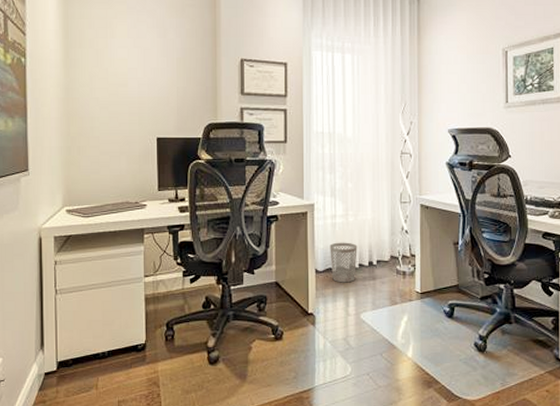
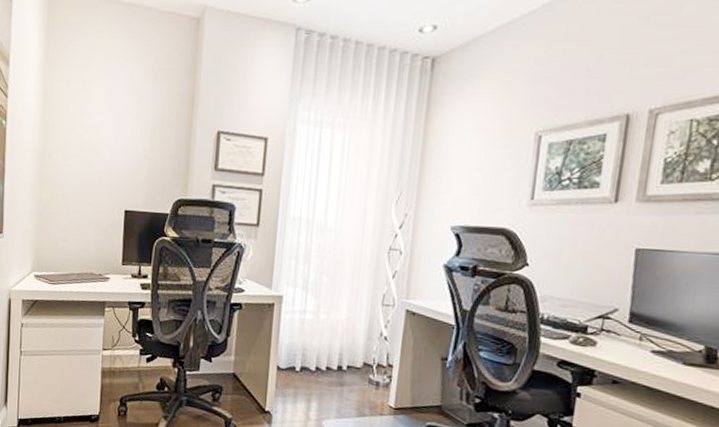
wastebasket: present [330,242,357,283] -> none [294,340,327,386]

